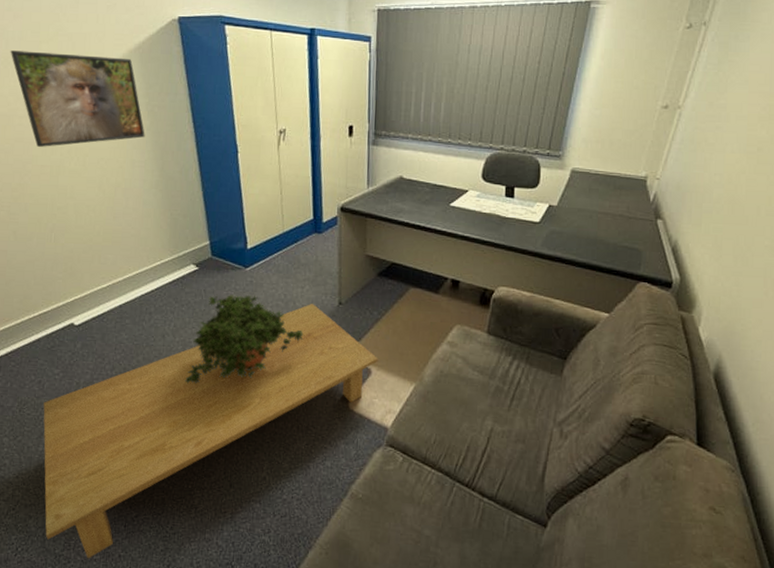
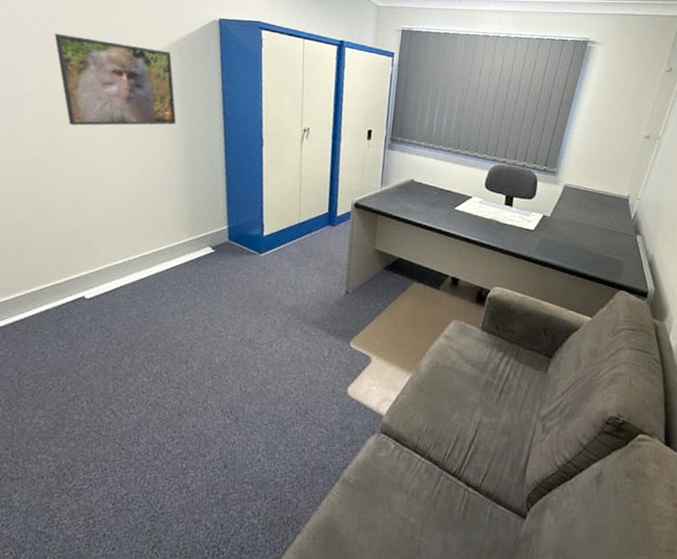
coffee table: present [43,303,378,559] -> none [29,291,379,538]
potted plant: present [185,294,304,384] -> none [190,277,310,363]

